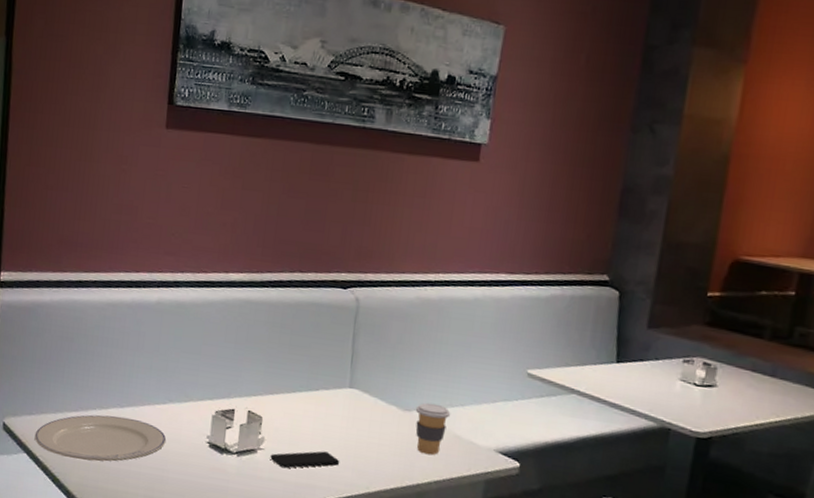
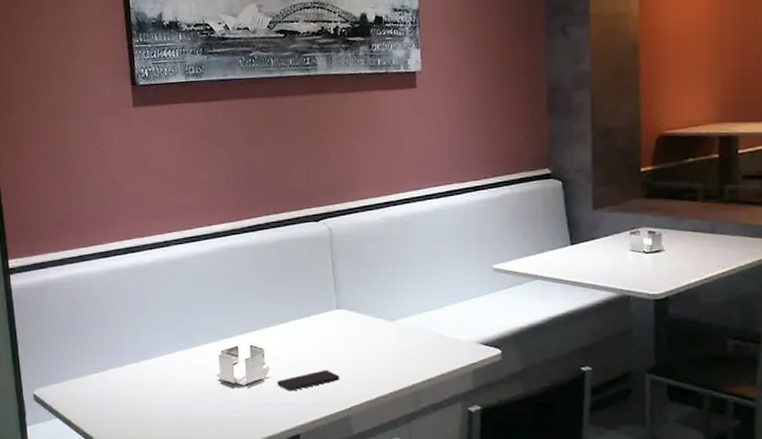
plate: present [34,414,167,462] -> none [63,370,182,416]
coffee cup: present [415,402,451,455] -> none [399,310,432,357]

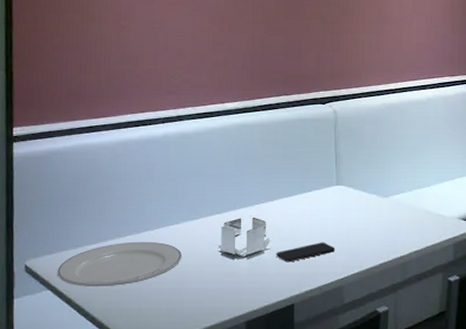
plate: none [63,370,182,416] -> present [57,241,182,287]

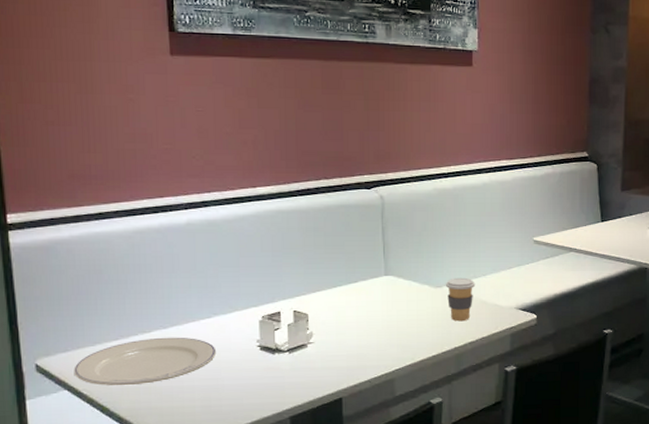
smartphone: present [276,242,336,262] -> none [321,334,385,356]
coffee cup: none [392,188,420,231] -> present [445,277,476,322]

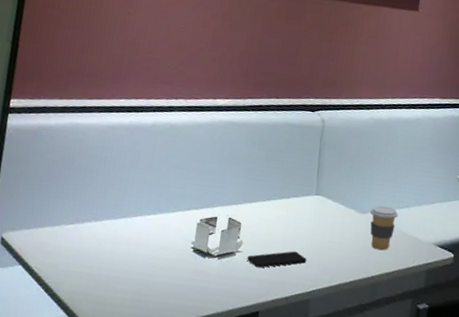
plate: present [74,337,217,386] -> none [30,226,155,270]
smartphone: none [321,334,385,356] -> present [247,251,307,268]

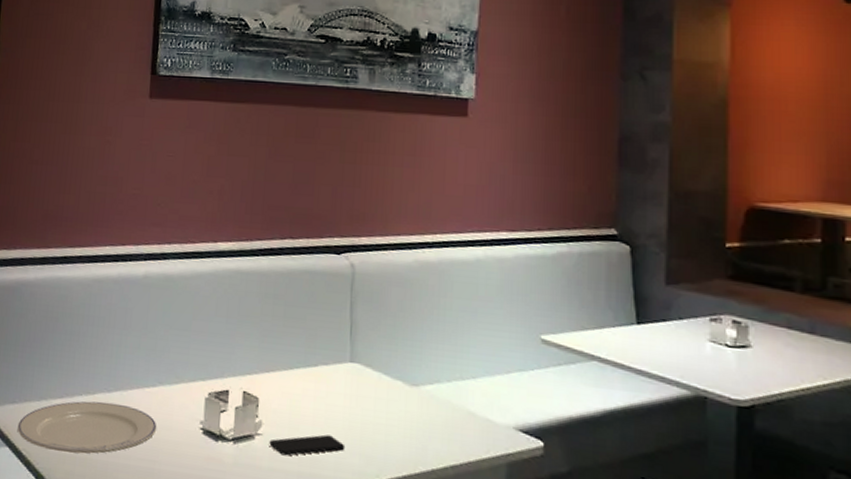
plate: none [30,226,155,270] -> present [17,401,157,454]
coffee cup: present [370,205,399,251] -> none [423,376,462,436]

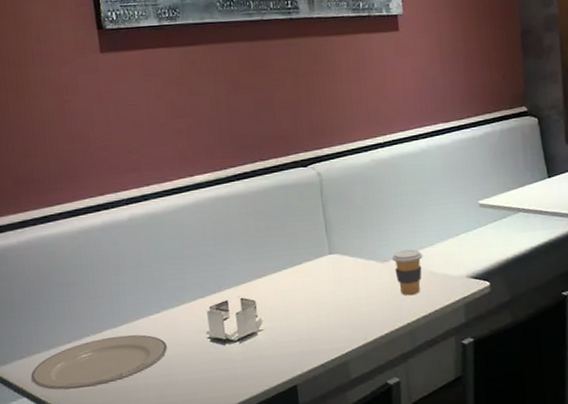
smartphone: present [269,434,346,456] -> none [271,316,336,342]
coffee cup: none [423,376,462,436] -> present [391,249,423,296]

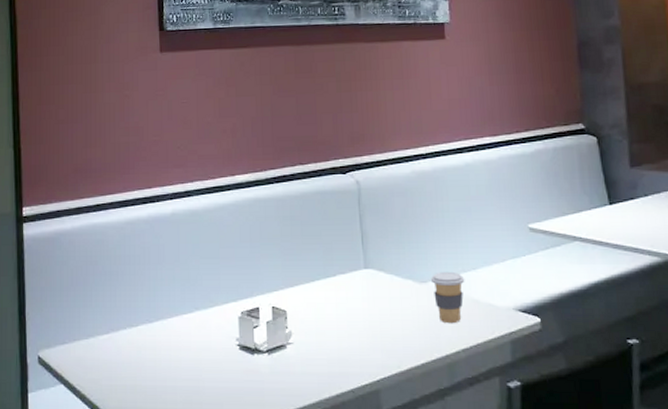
plate: present [30,334,168,390] -> none [70,332,198,383]

